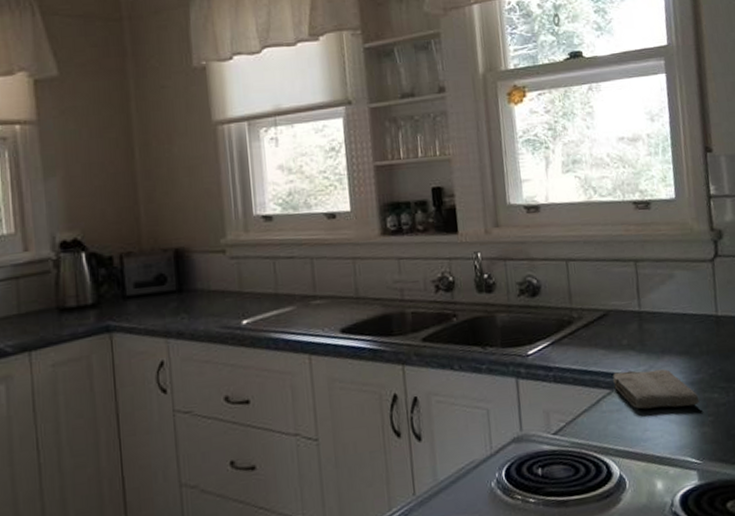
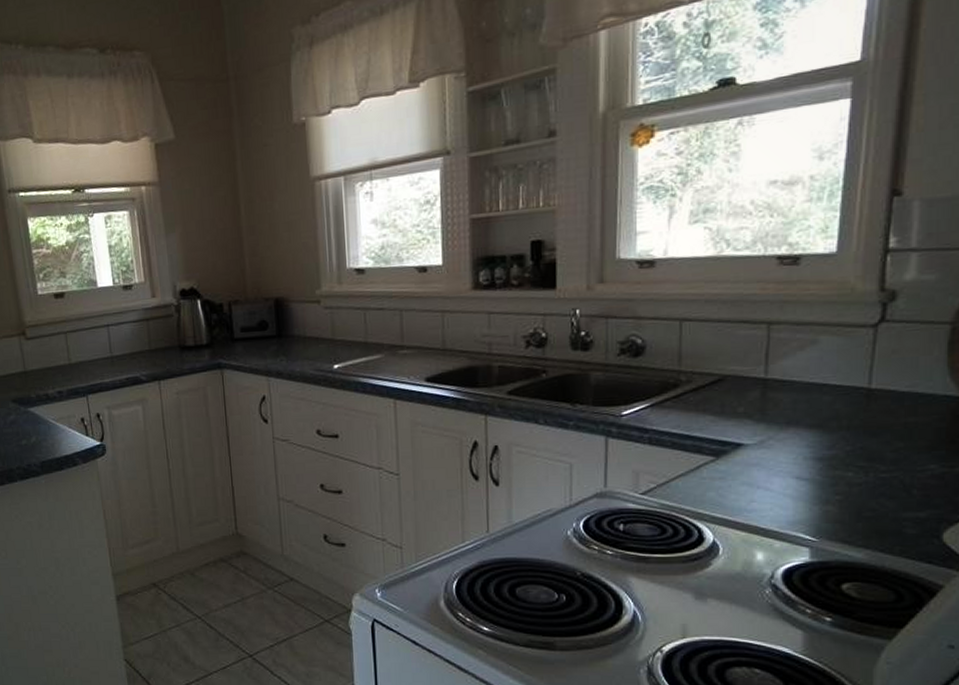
washcloth: present [613,369,700,410] -> none [720,439,827,483]

